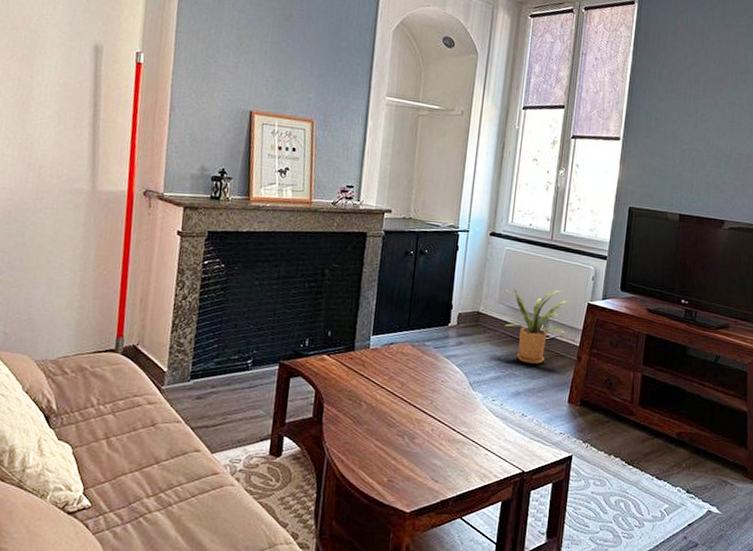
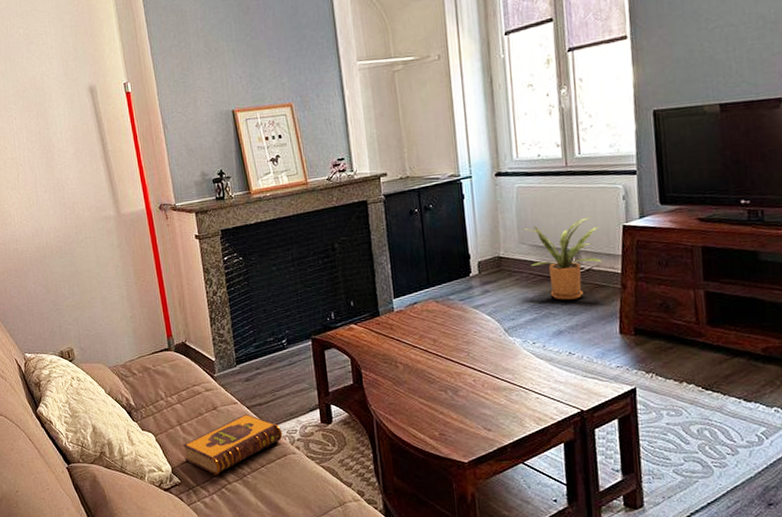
hardback book: none [102,435,225,501] -> present [182,413,283,475]

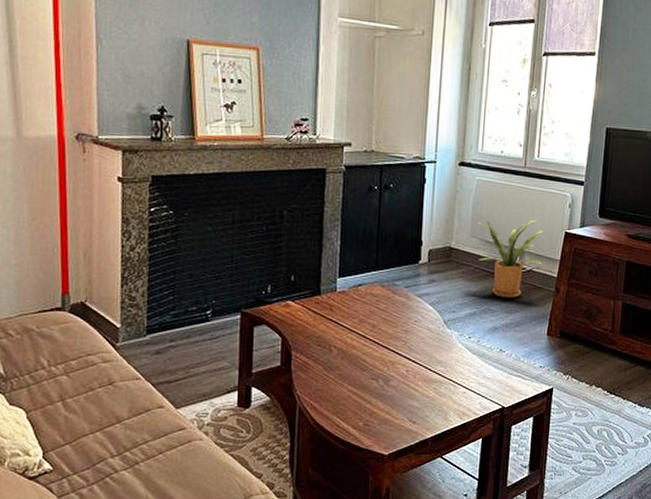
hardback book: present [182,413,283,475] -> none [61,391,191,462]

